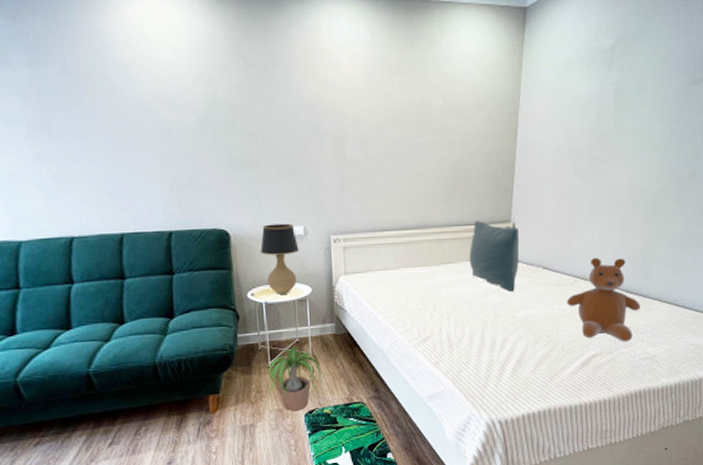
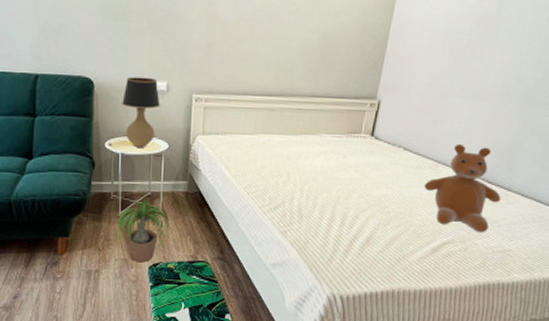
pillow: present [469,221,520,292] -> none [329,94,384,170]

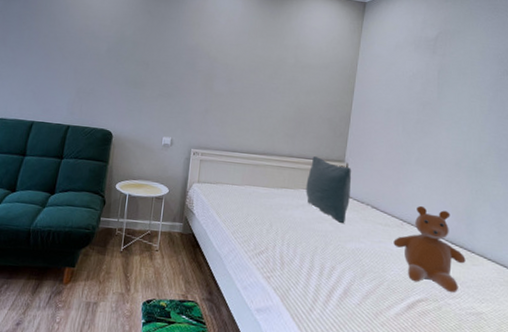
table lamp: present [108,76,160,147] -> none [118,131,165,191]
potted plant: present [113,199,175,263] -> none [114,237,169,298]
pillow: none [329,94,384,170] -> present [306,156,352,224]

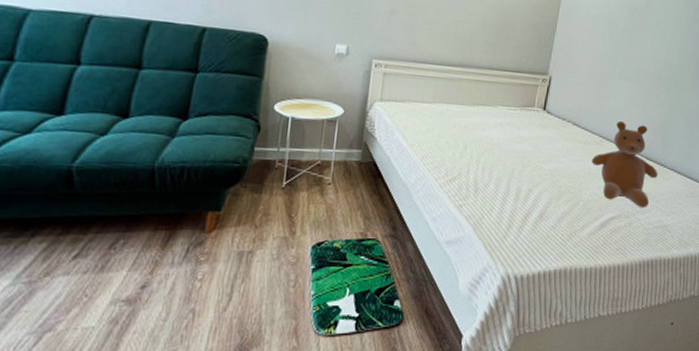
pillow: present [306,156,352,224] -> none [504,68,555,144]

